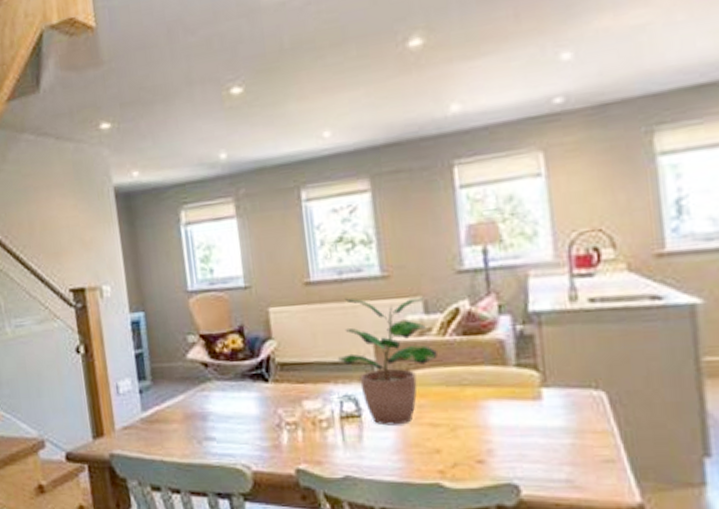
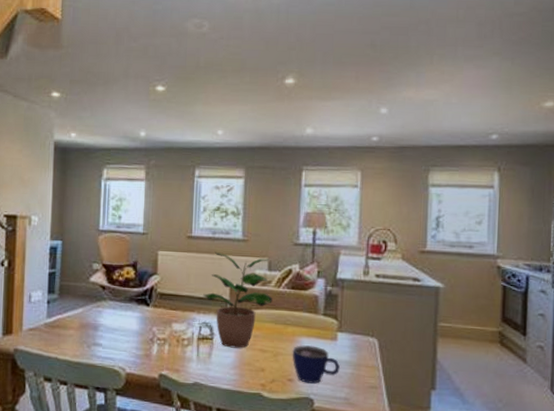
cup: none [476,411,554,464] -> present [292,345,341,384]

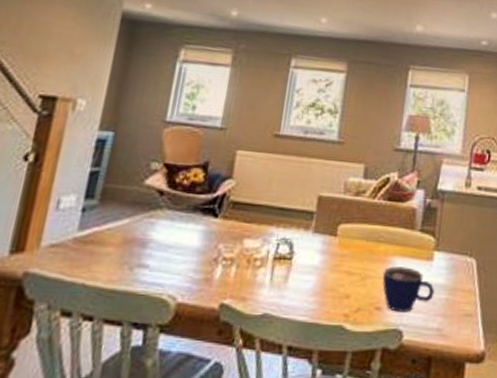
potted plant: present [202,252,273,348] -> none [284,154,366,270]

